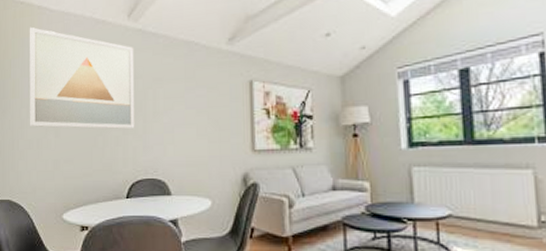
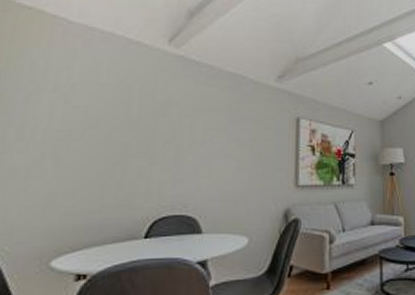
wall art: present [29,27,135,129] -> none [16,36,172,160]

